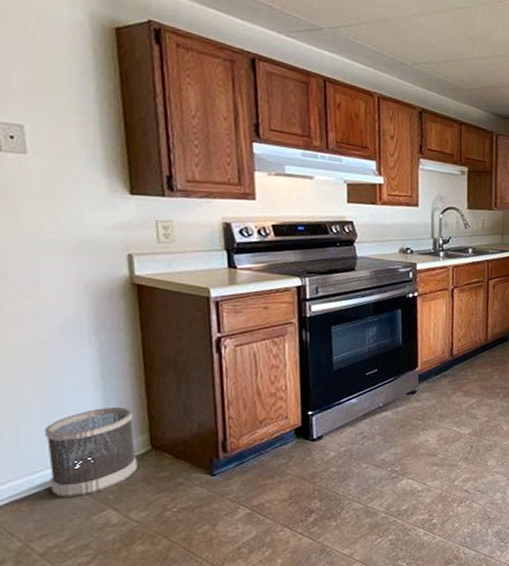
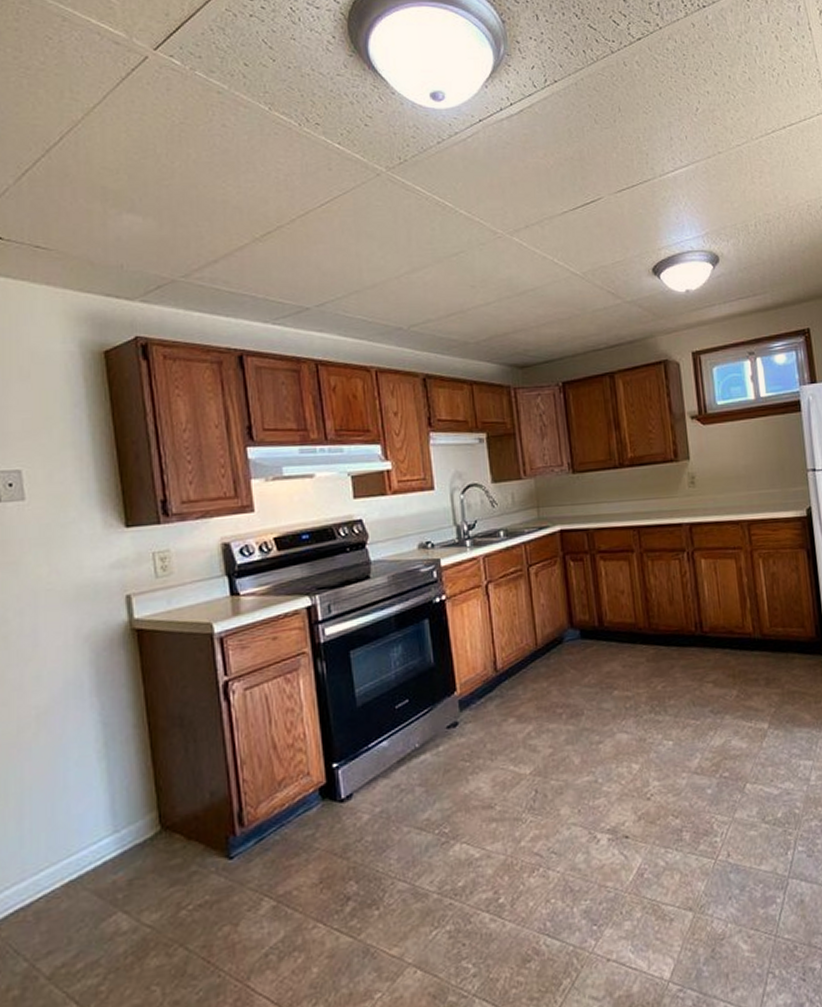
wastebasket: present [44,406,138,498] -> none [48,779,147,902]

